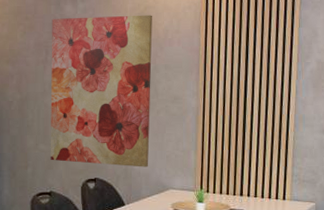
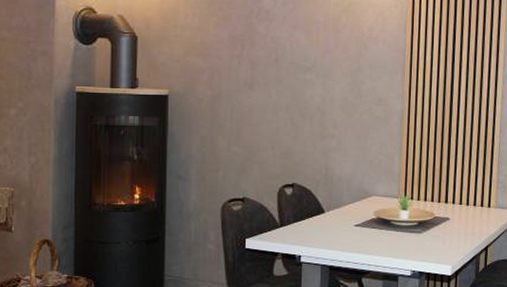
wall art: present [50,15,152,167] -> none [244,10,357,172]

